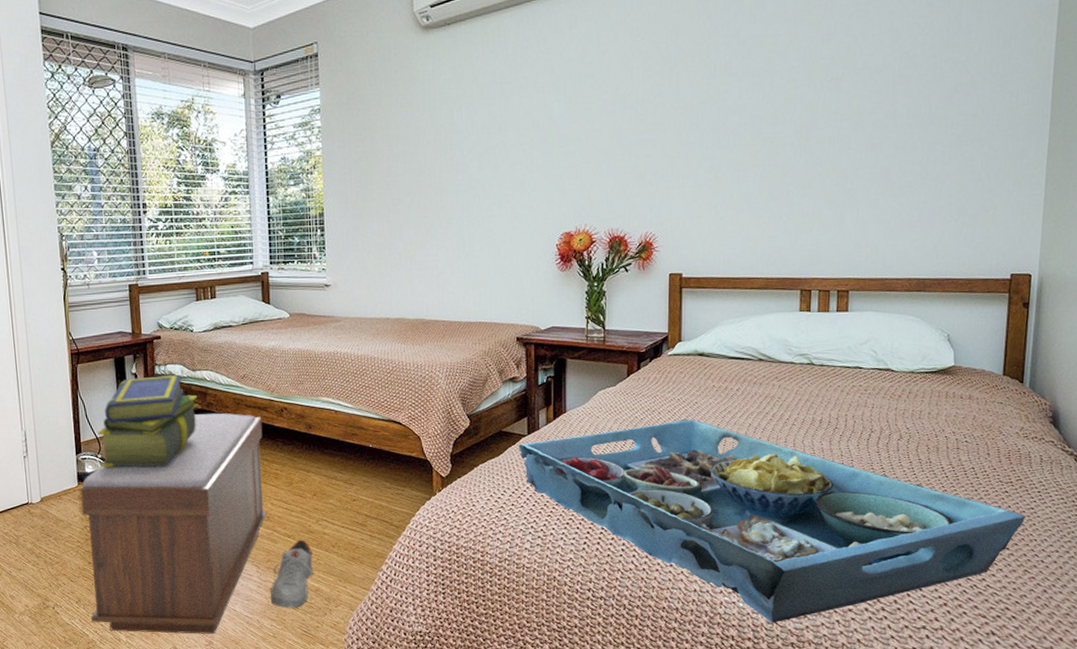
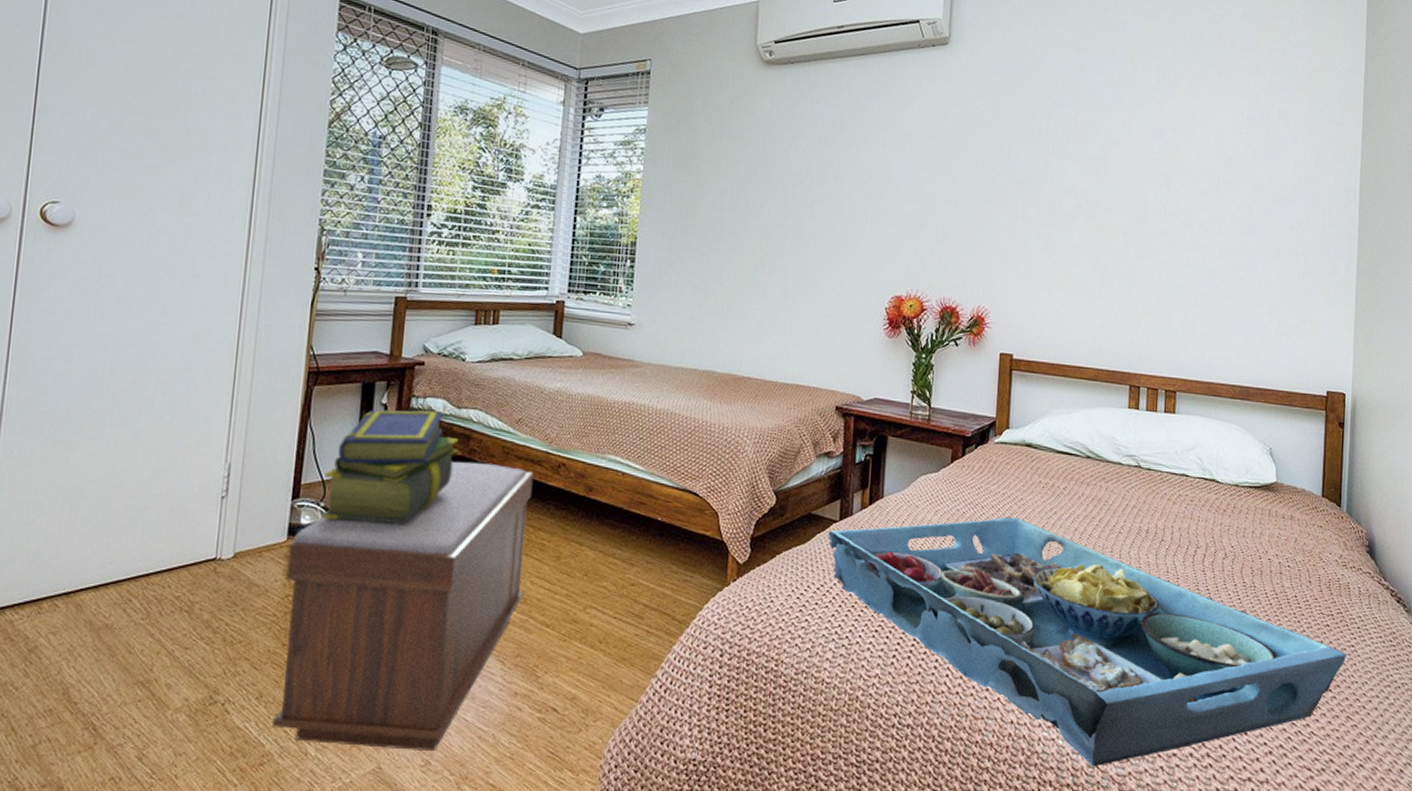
shoe: present [270,539,313,609] -> none [513,630,575,721]

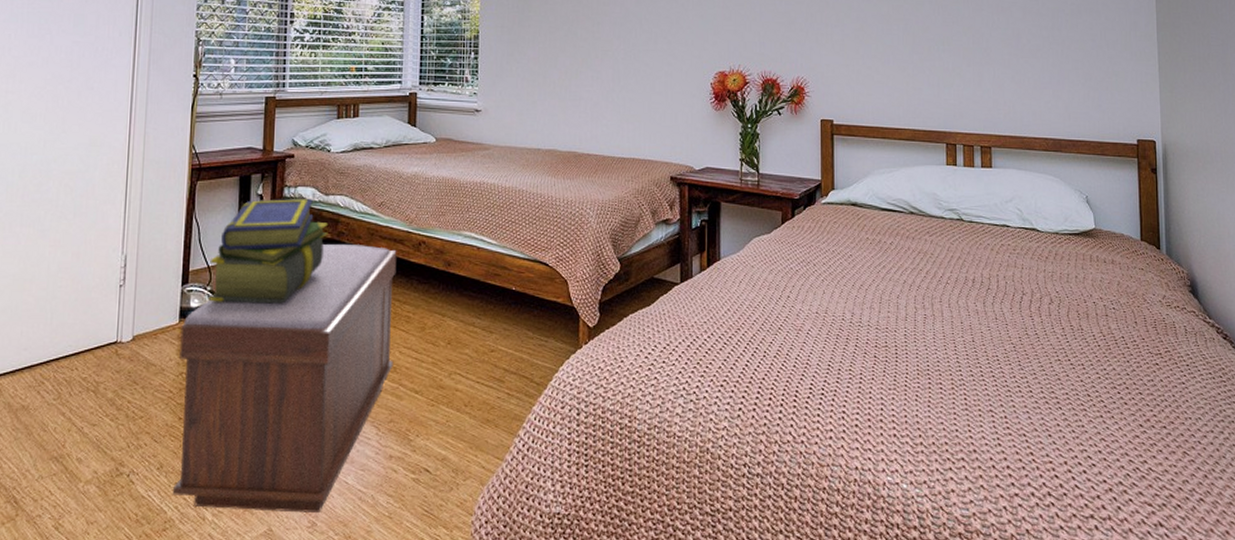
serving tray: present [827,517,1346,767] -> none [670,273,1178,509]

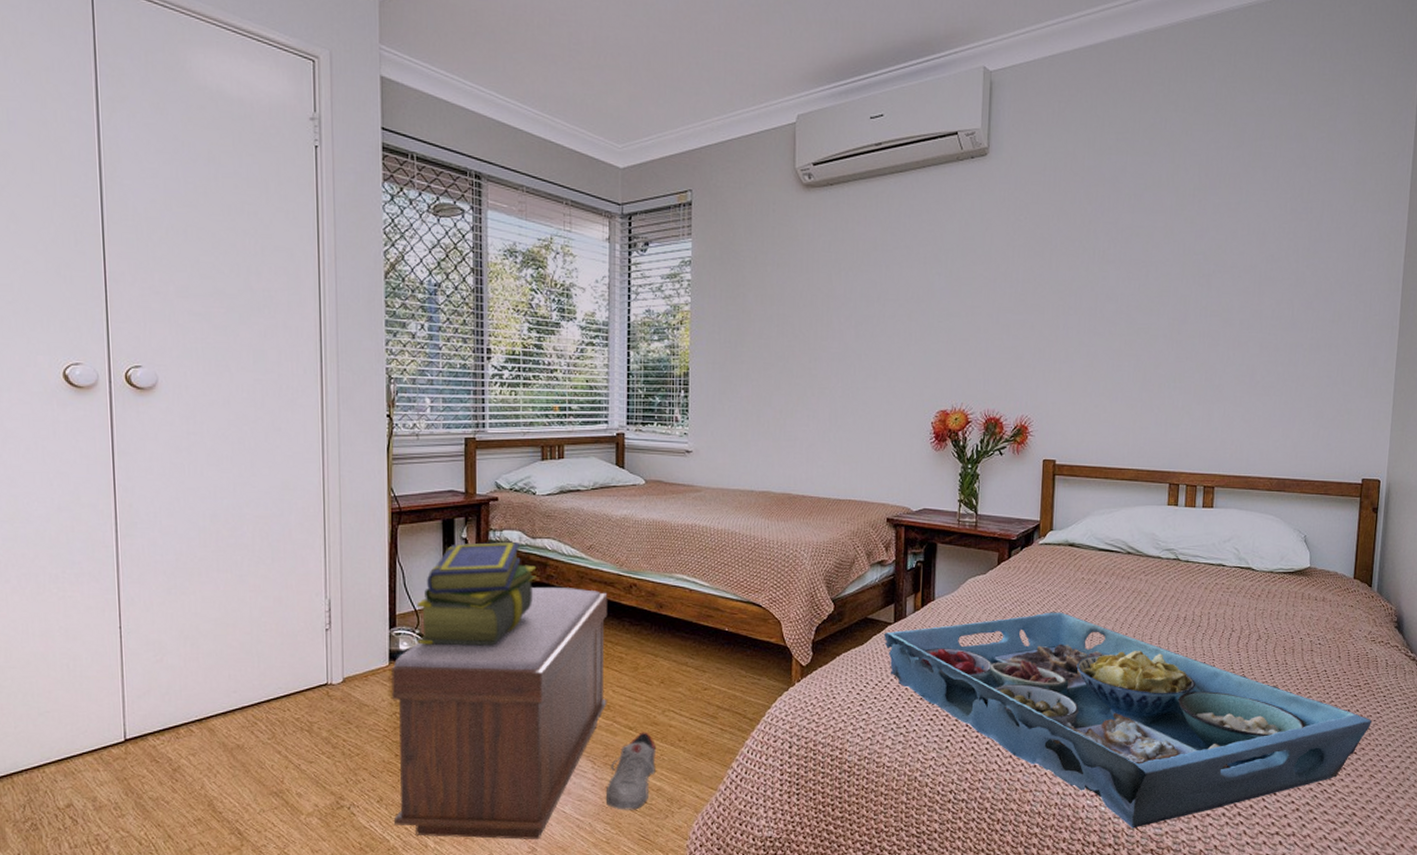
shoe: none [389,396,443,482] -> present [605,732,657,810]
serving tray: none [670,273,1178,509] -> present [883,612,1372,829]

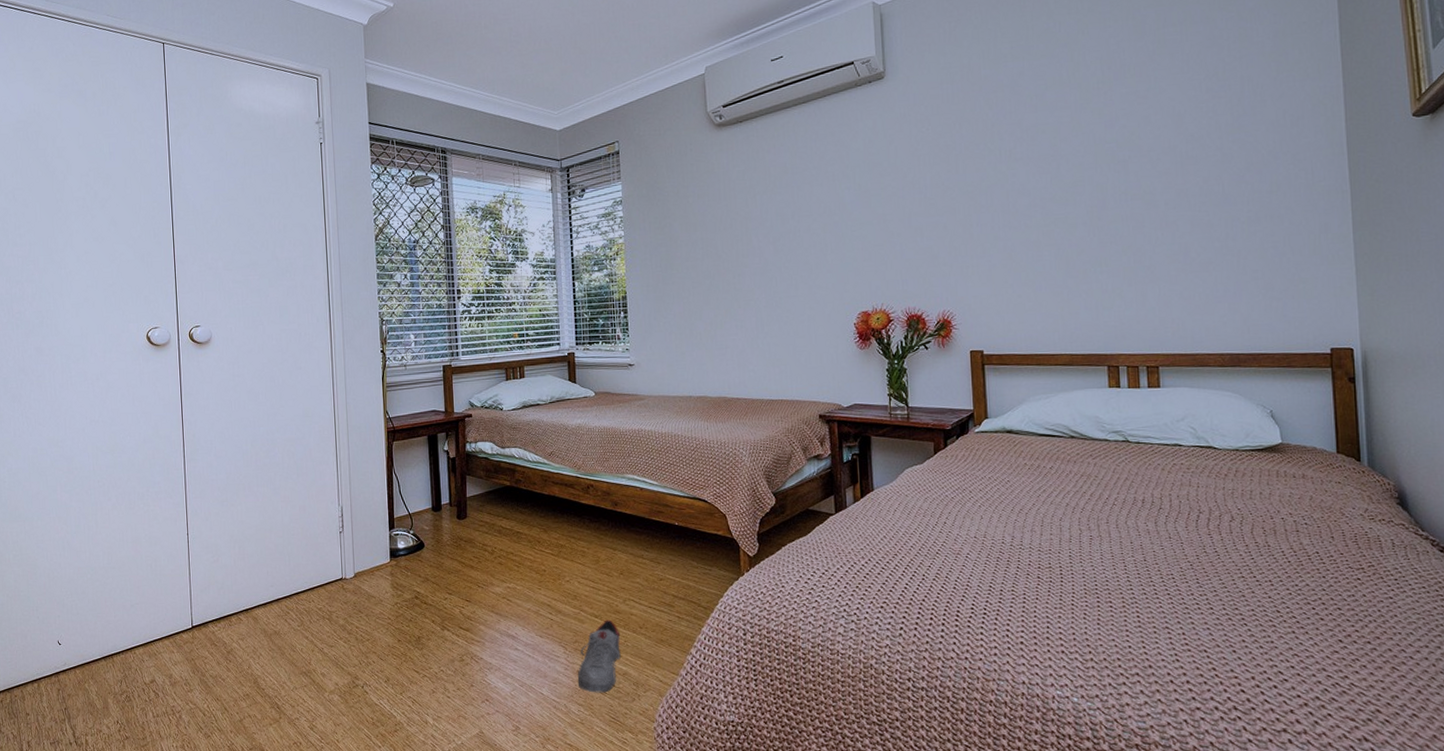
bench: present [391,588,608,840] -> none [392,490,574,718]
stack of books: present [417,541,537,646] -> none [411,451,507,544]
serving tray: present [883,612,1372,829] -> none [826,498,1384,721]

